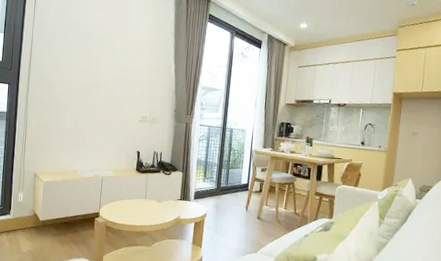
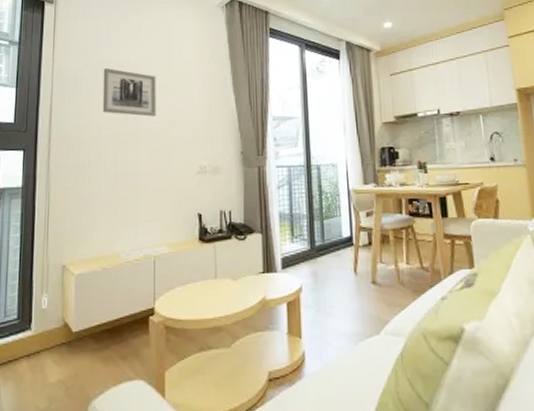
wall art: none [71,27,115,72] -> present [102,67,157,117]

